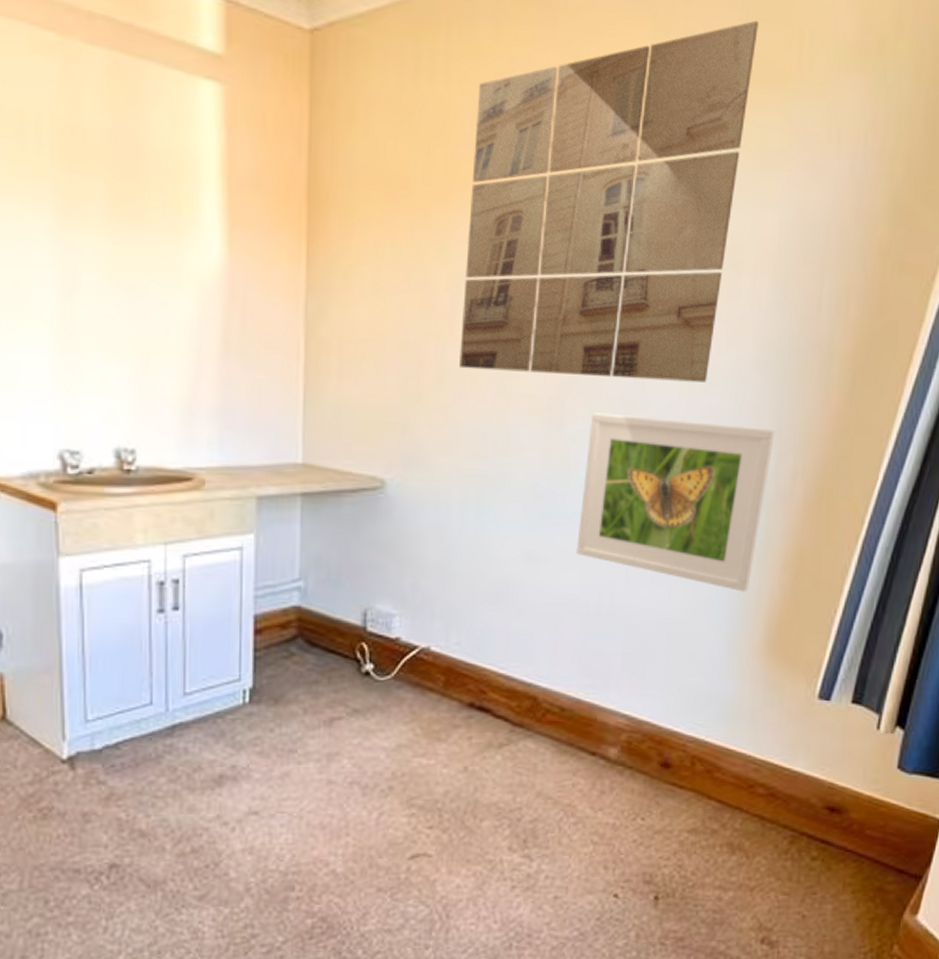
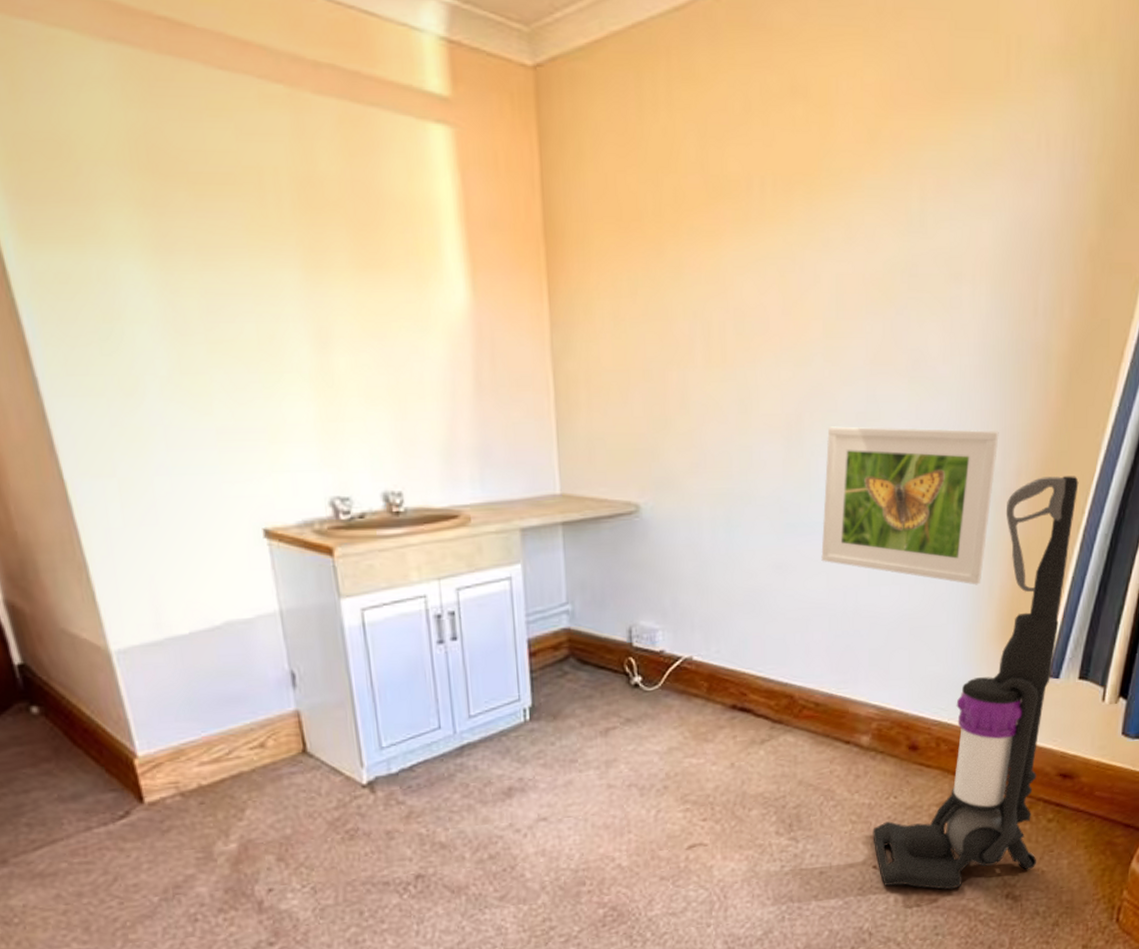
wall art: present [459,20,759,383] -> none [700,29,967,393]
vacuum cleaner: none [615,481,859,928] -> present [872,476,1079,890]

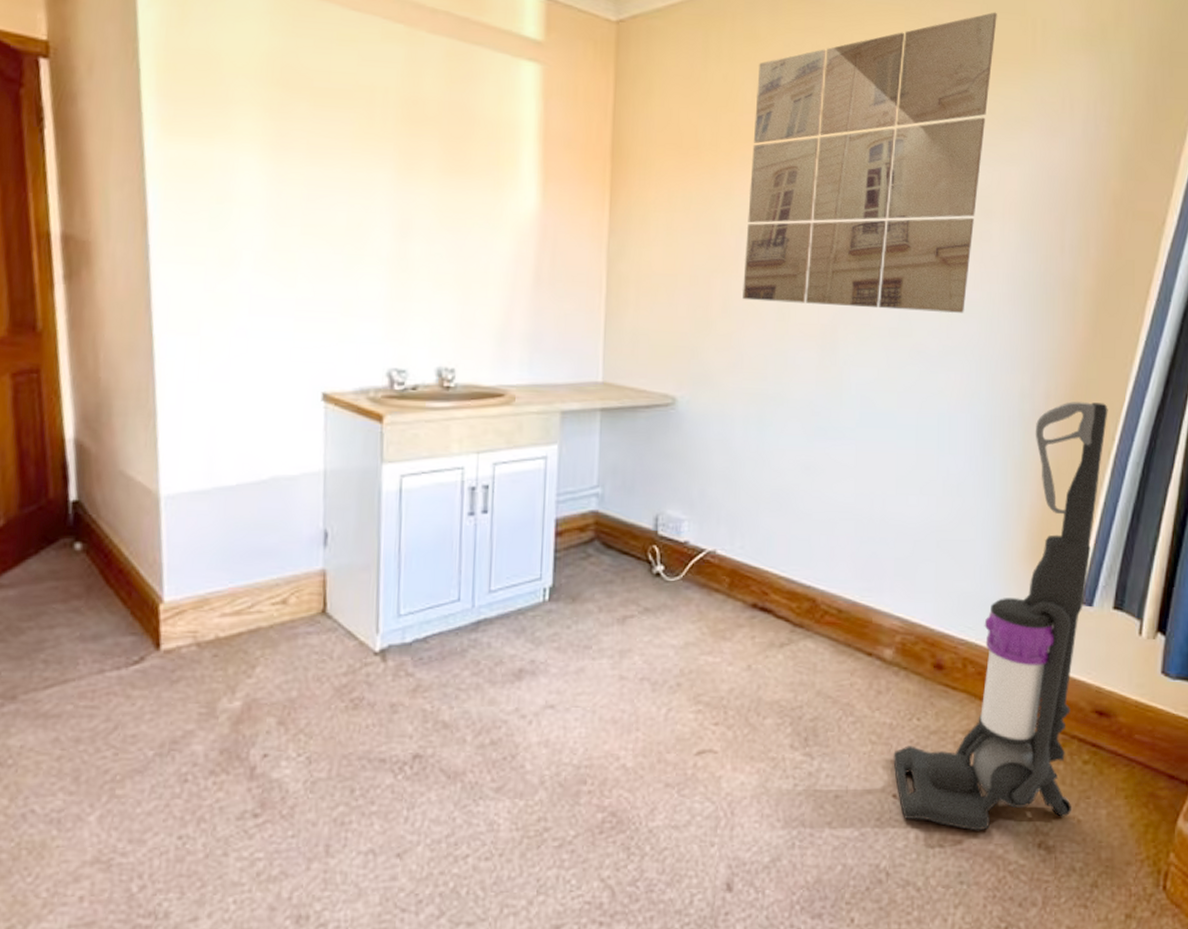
wall art: none [700,29,967,393] -> present [743,12,997,313]
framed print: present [821,426,999,585] -> none [850,339,1028,503]

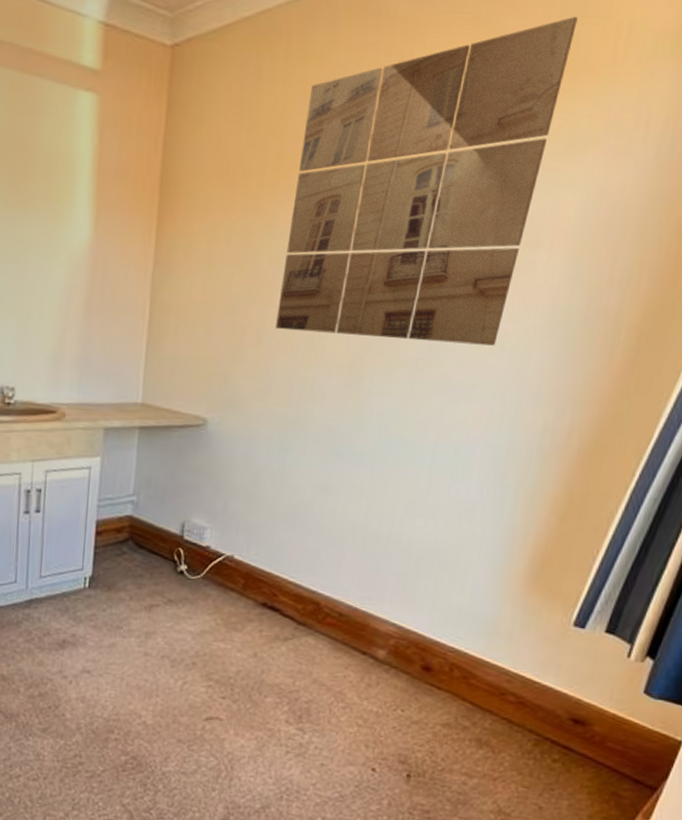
vacuum cleaner: present [893,401,1108,831] -> none [376,436,633,806]

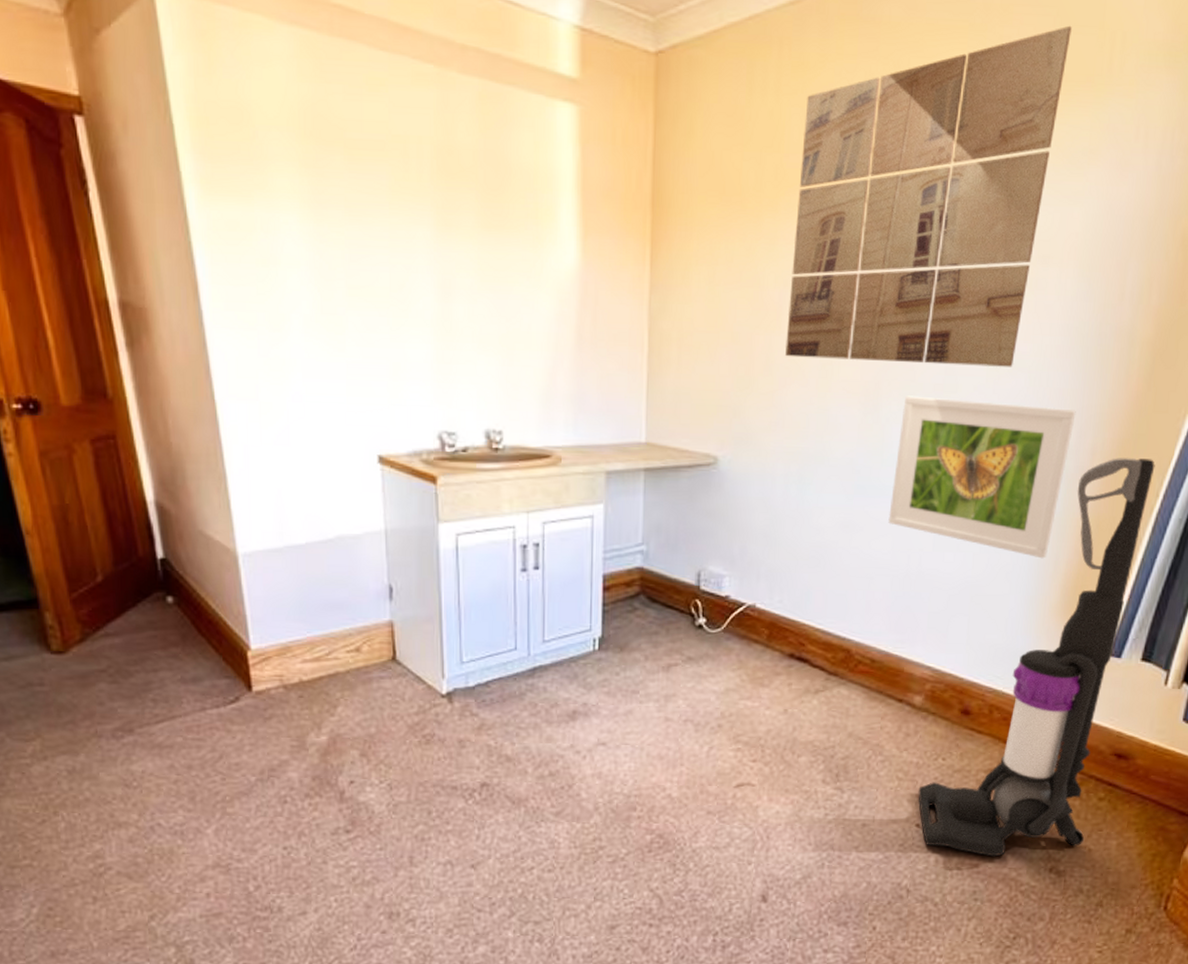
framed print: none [363,369,556,530] -> present [888,396,1076,559]
vacuum cleaner: none [376,436,633,806] -> present [918,458,1155,857]

